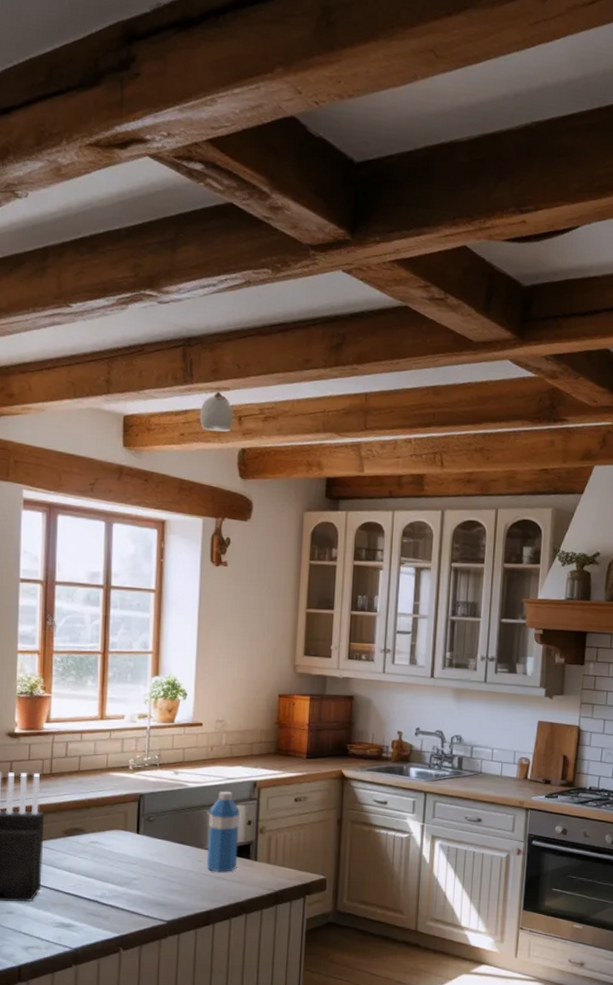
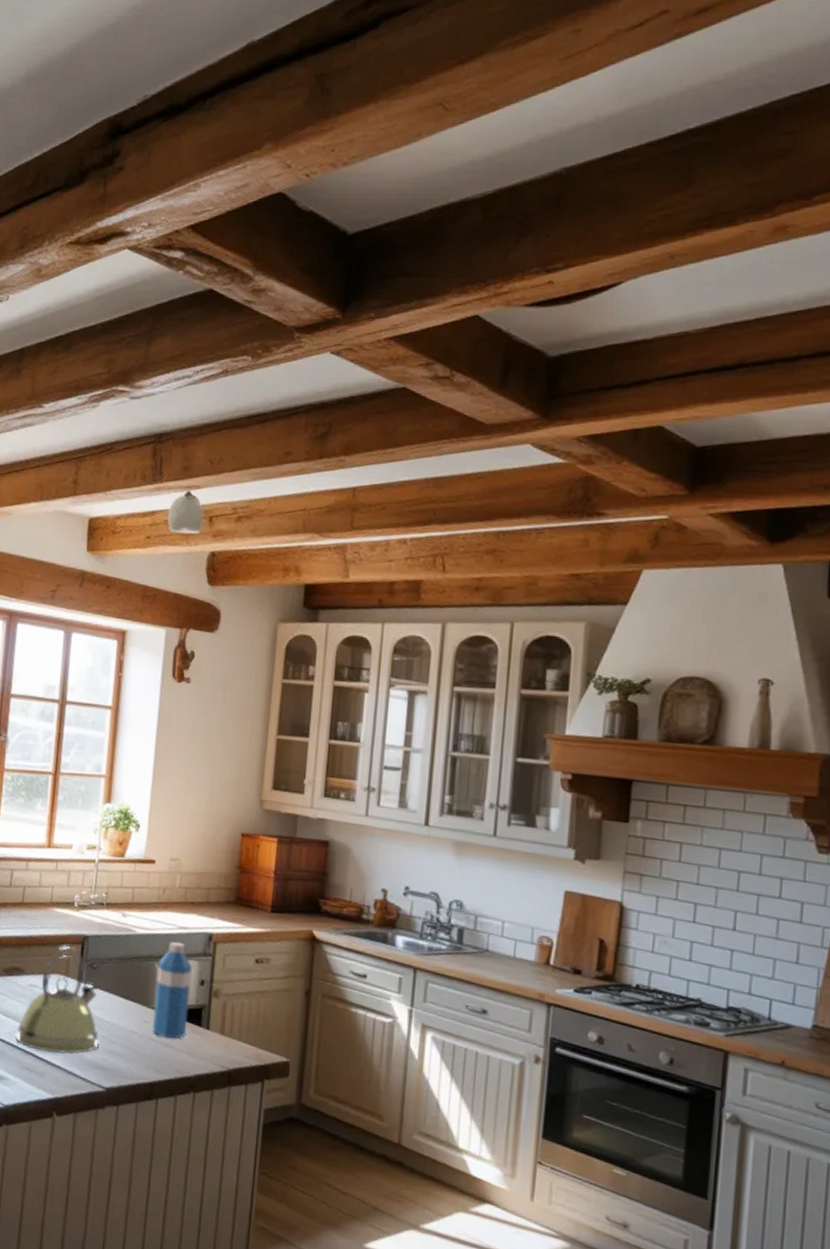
kettle: none [79,804,159,898] -> present [14,945,99,1055]

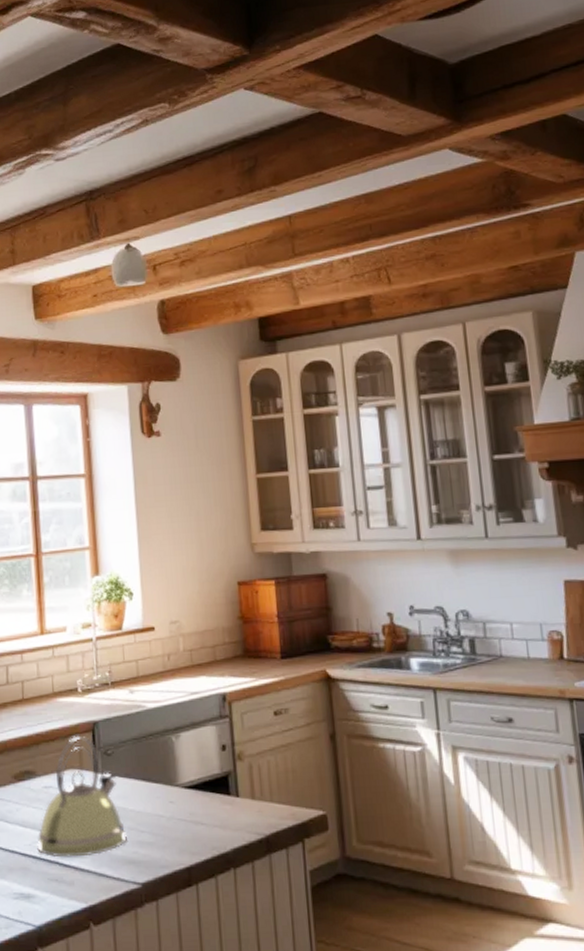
water bottle: present [153,941,192,1039] -> none [175,709,216,815]

